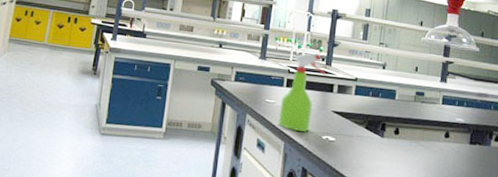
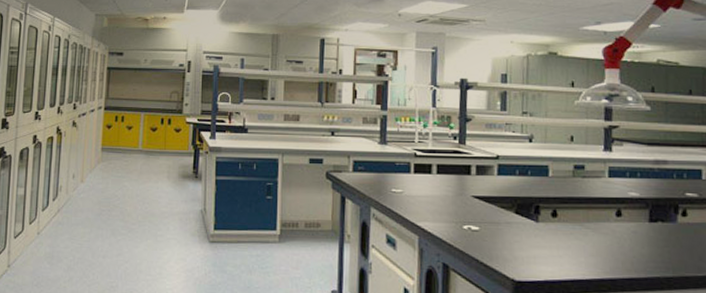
spray bottle: present [278,53,326,133] -> none [408,132,461,224]

